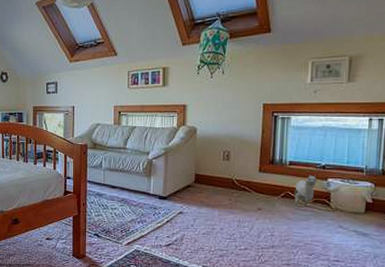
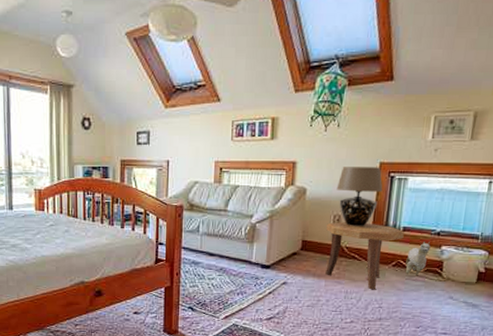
side table: none [217,157,291,219] -> present [325,222,404,290]
table lamp: none [224,108,268,162] -> present [336,167,383,227]

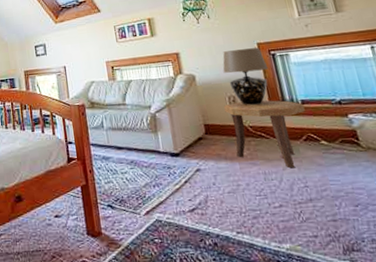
plush toy: present [405,241,431,275] -> none [315,111,340,148]

